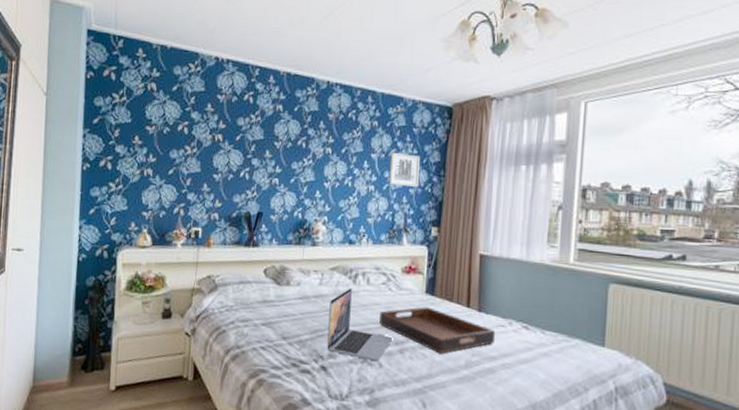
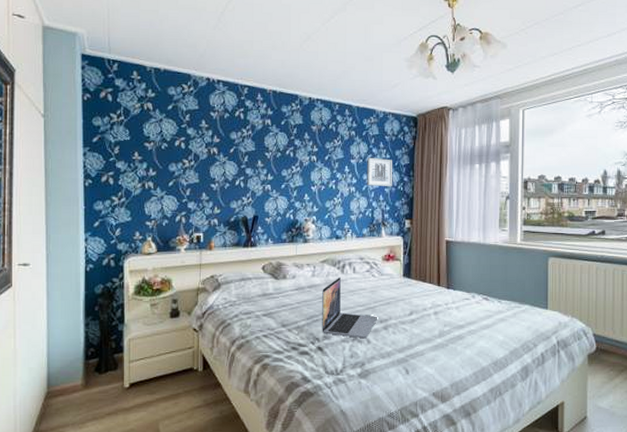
serving tray: present [379,307,496,354] -> none [366,288,462,327]

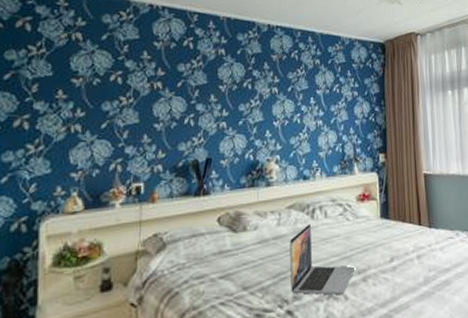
wall art: present [367,157,392,187] -> none [334,87,363,119]

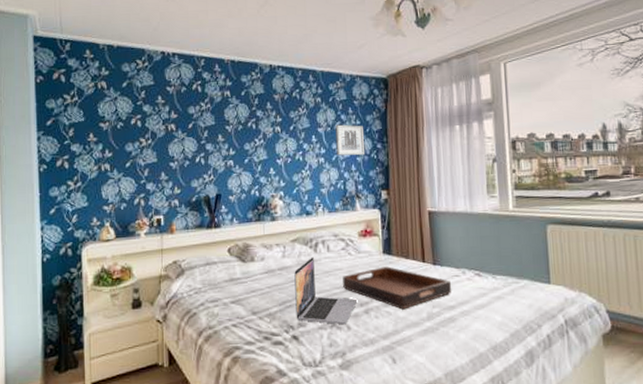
wall art: none [334,87,363,119] -> present [335,124,364,156]
serving tray: none [340,231,447,275] -> present [343,266,452,310]

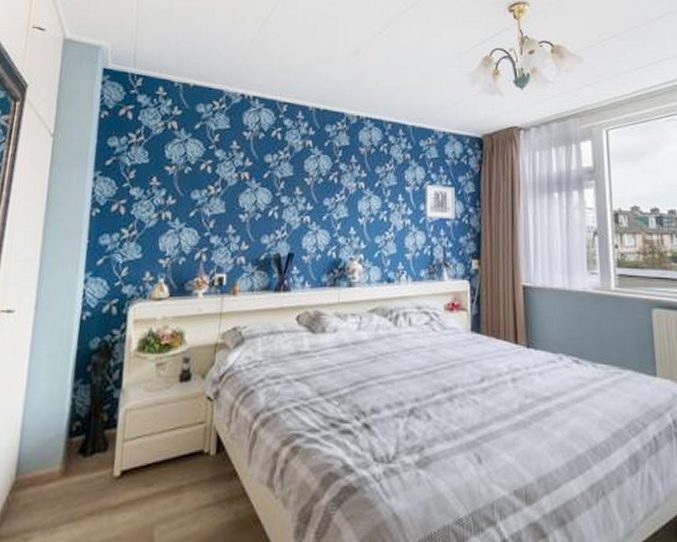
laptop: present [294,256,357,325] -> none [369,331,439,413]
serving tray: present [343,266,452,310] -> none [425,346,547,399]

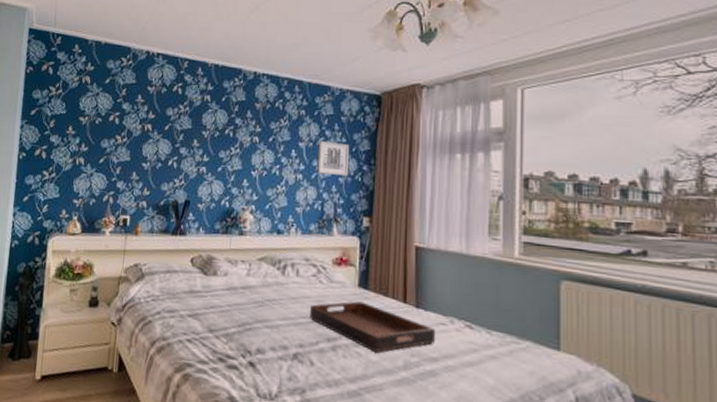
serving tray: none [425,346,547,399] -> present [310,301,436,353]

